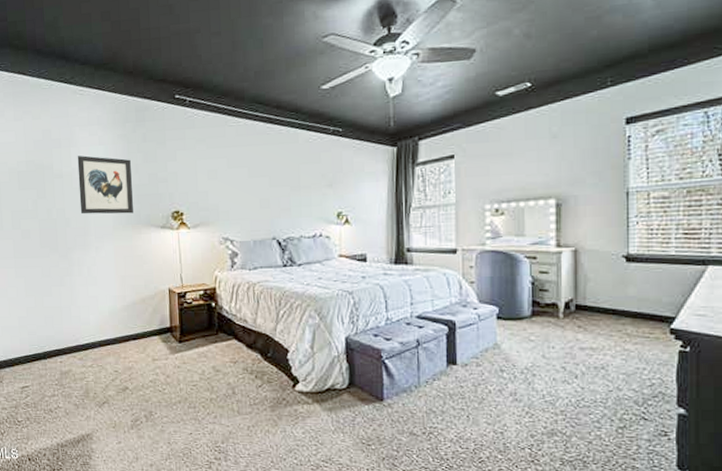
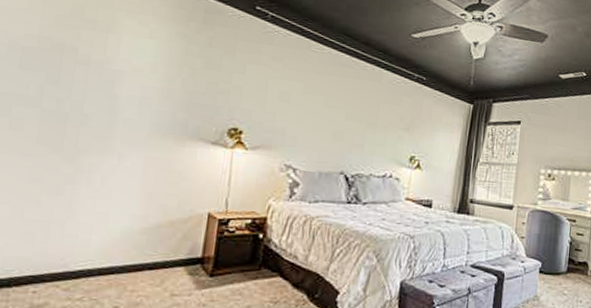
wall art: present [77,155,133,215] -> none [106,44,188,122]

